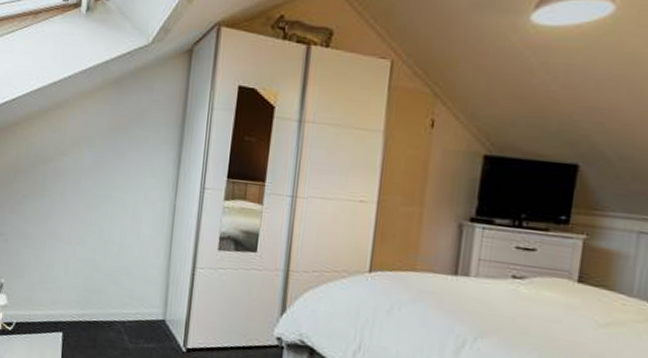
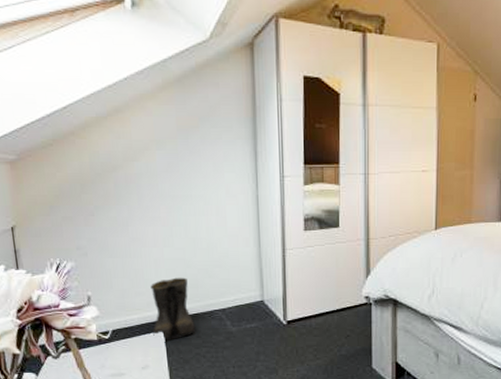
boots: none [52,278,93,346] -> present [150,277,196,342]

